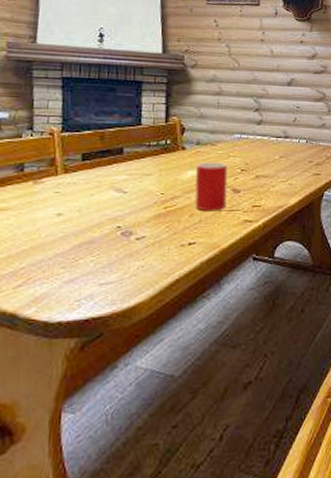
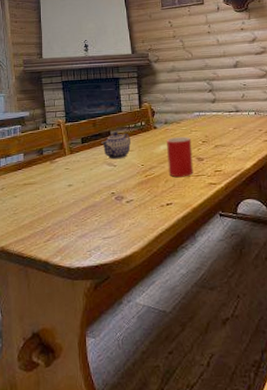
teapot: none [109,150,150,184] -> present [101,132,131,160]

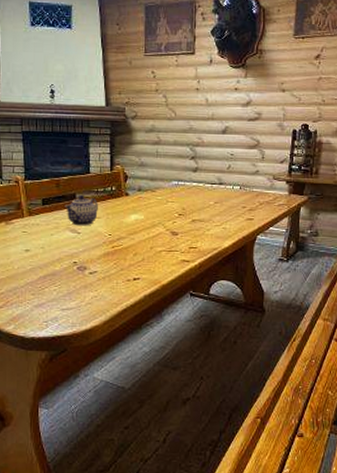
cup: present [167,137,194,178] -> none [138,207,167,252]

